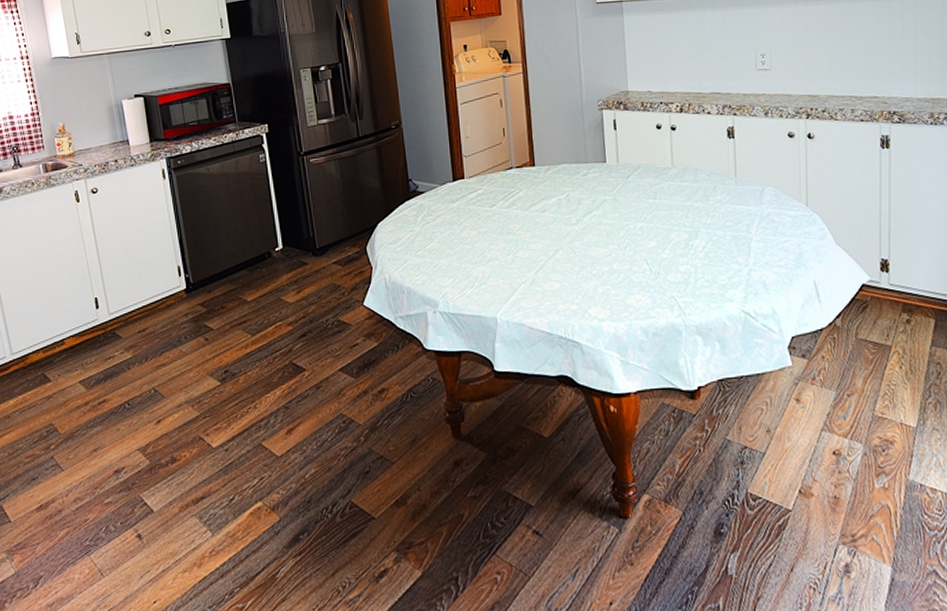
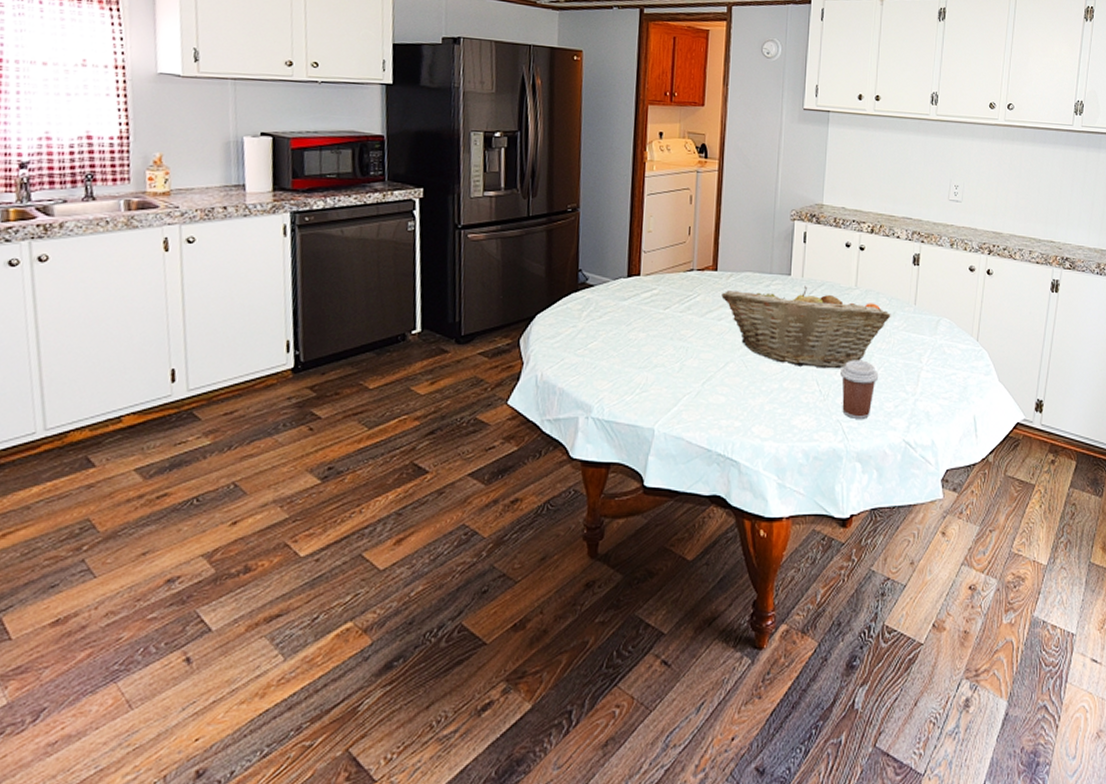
fruit basket: none [542,171,713,248] -> present [721,286,891,369]
coffee cup: none [668,236,709,294] -> present [840,360,879,419]

